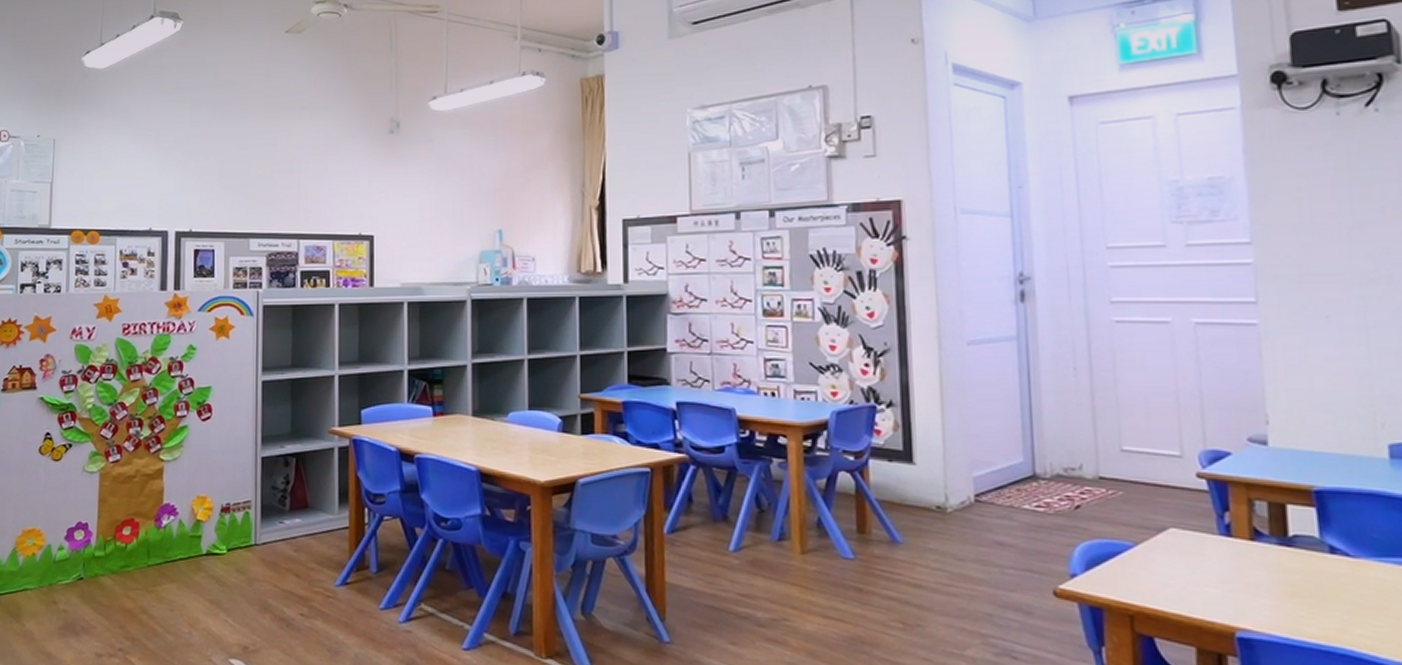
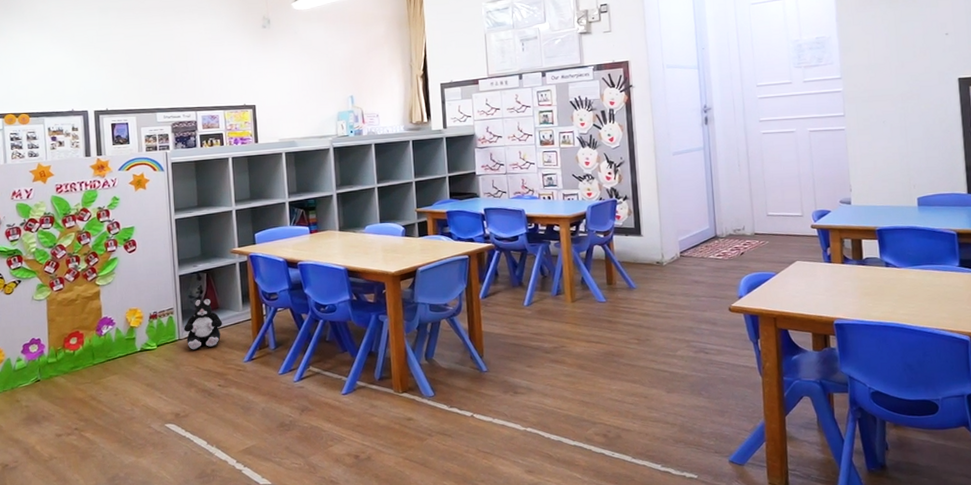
plush toy: none [262,492,311,561] -> present [184,298,222,350]

